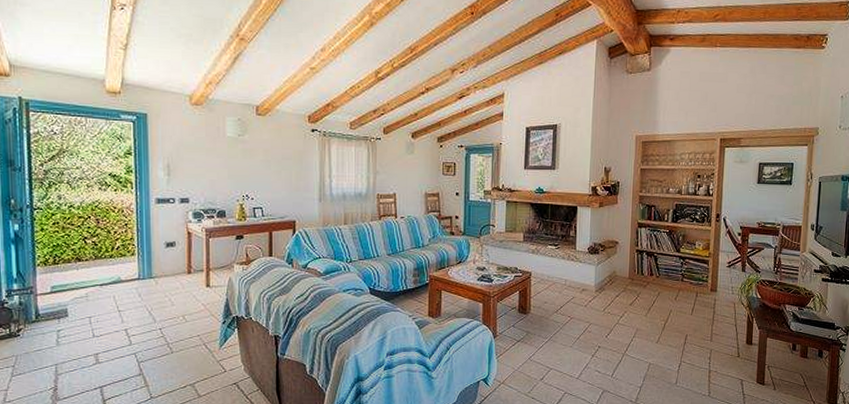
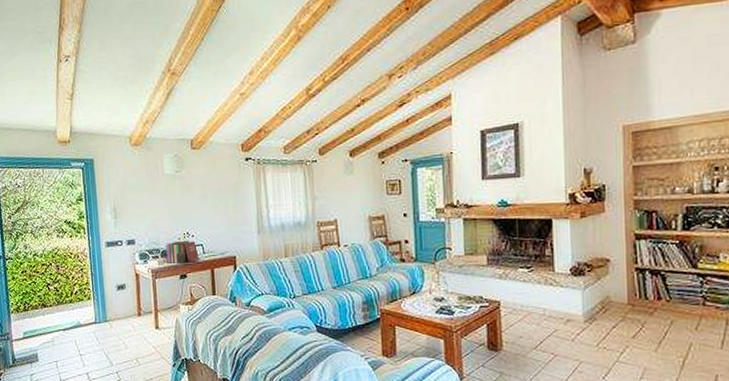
books: none [223,202,258,226] -> present [166,240,200,264]

